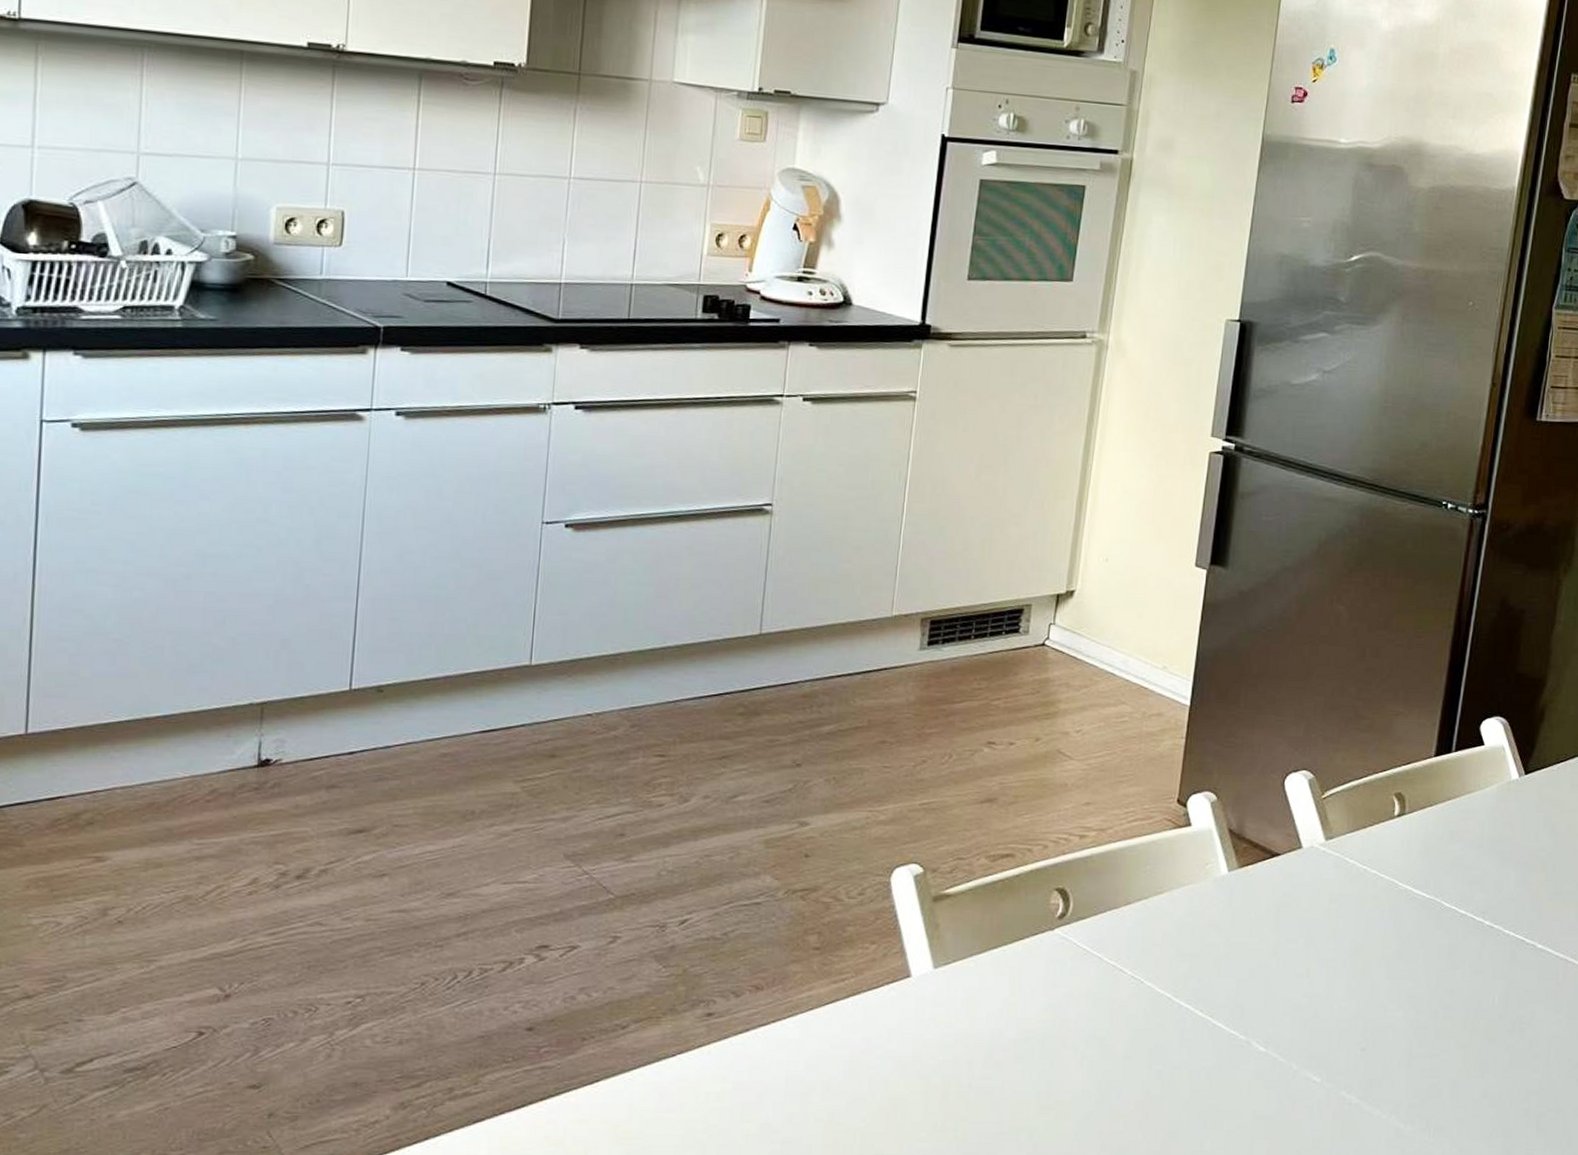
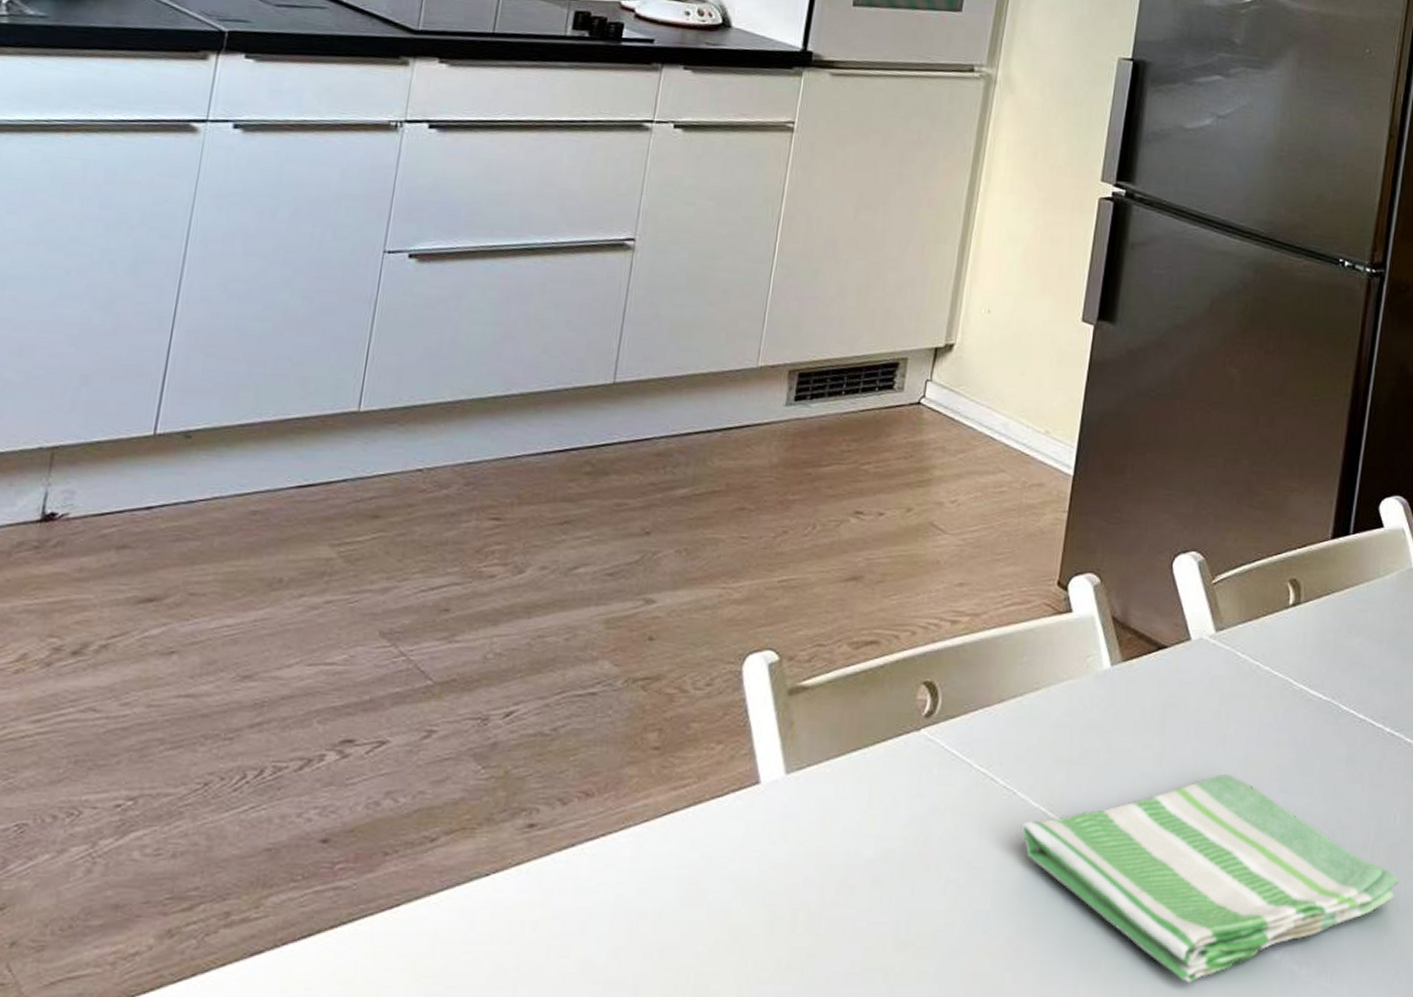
dish towel: none [1148,964,1498,1139] -> present [1020,775,1400,983]

